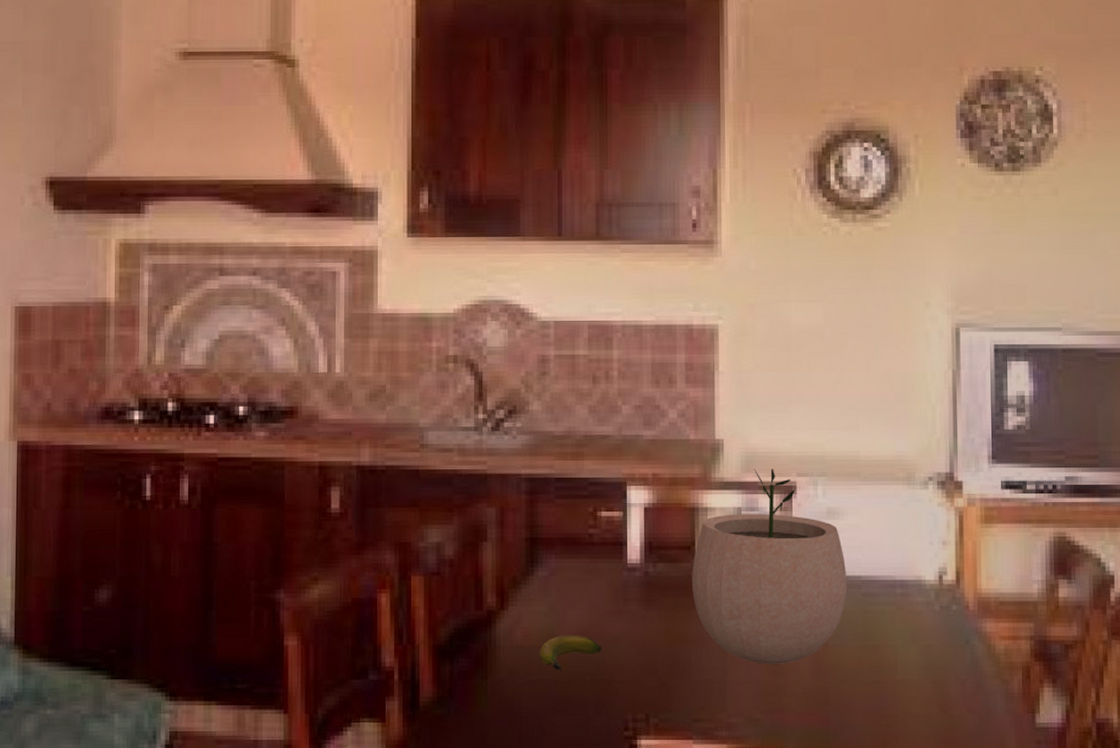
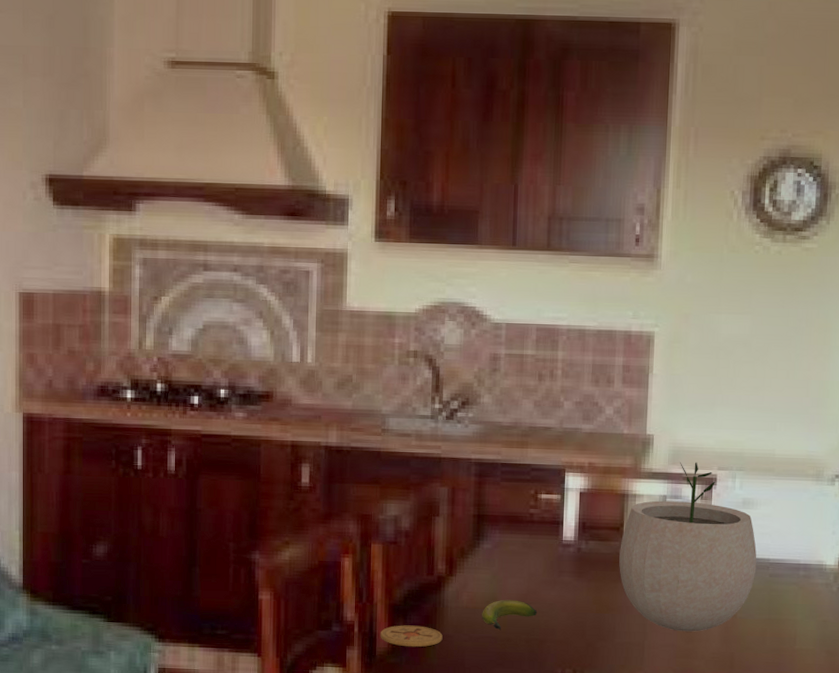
coaster: none [423,669,495,695] -> present [380,625,443,648]

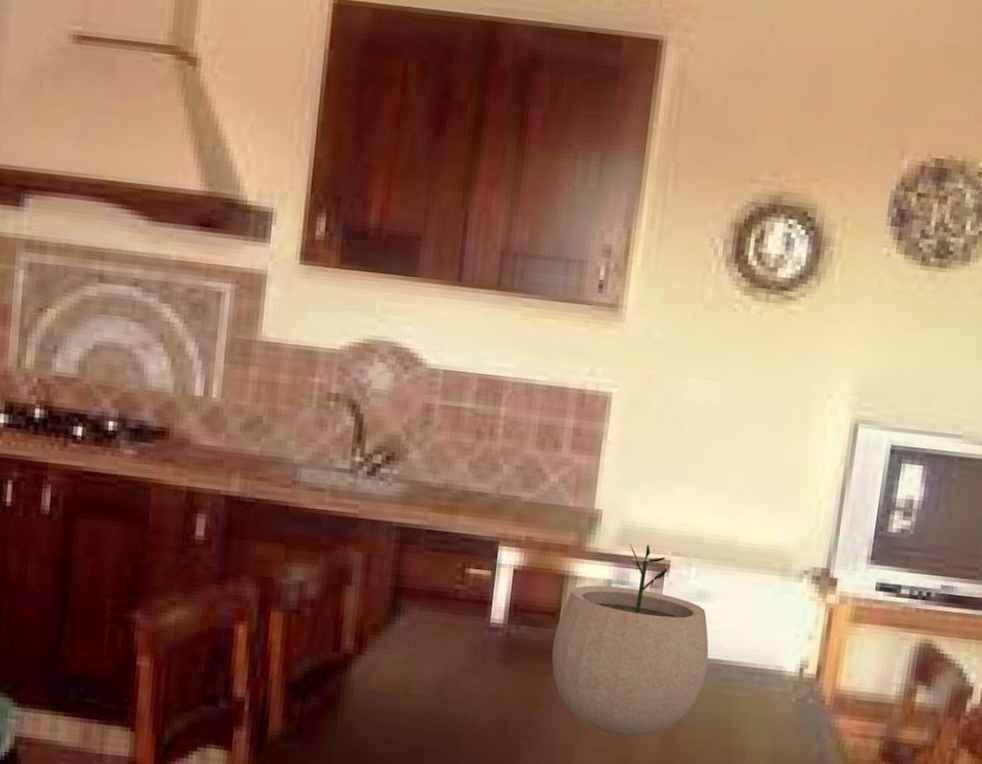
coaster: present [380,625,443,648] -> none [273,706,345,733]
banana: present [482,599,538,631] -> none [391,685,456,721]

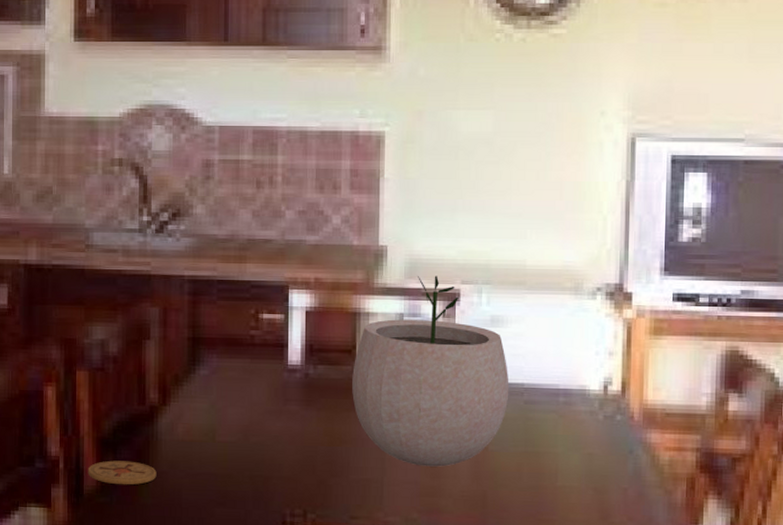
coaster: none [273,706,345,733] -> present [87,460,157,485]

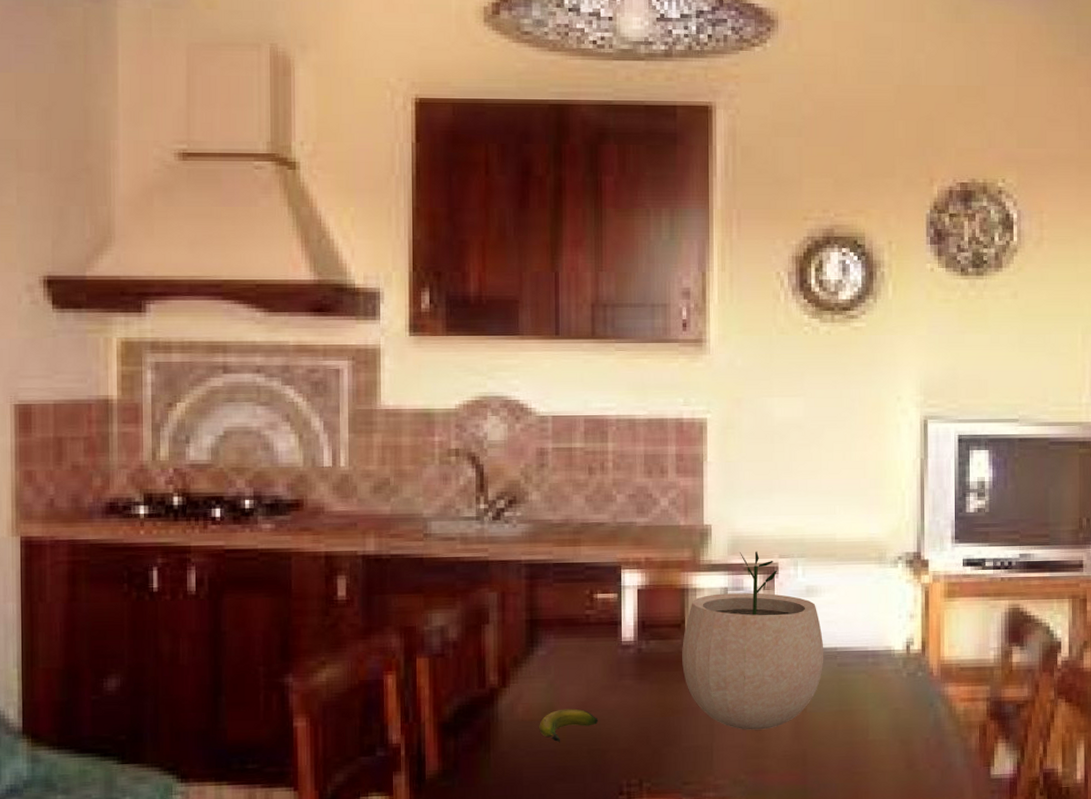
coaster: present [87,460,157,485] -> none [429,744,498,768]
banana: none [200,431,262,466] -> present [539,708,599,743]

